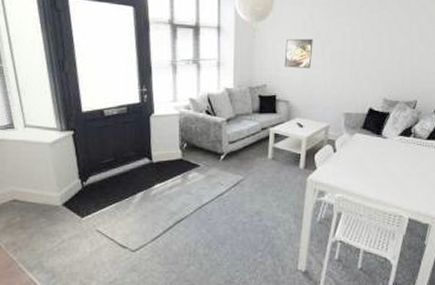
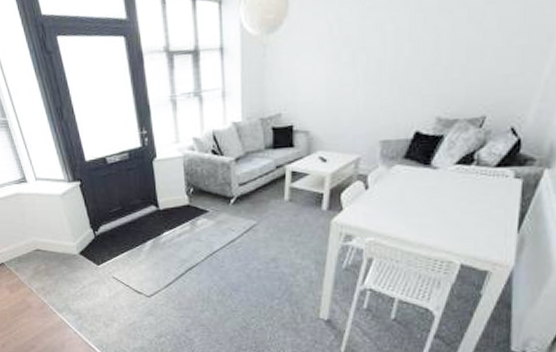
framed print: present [284,38,313,68] -> none [303,47,341,90]

